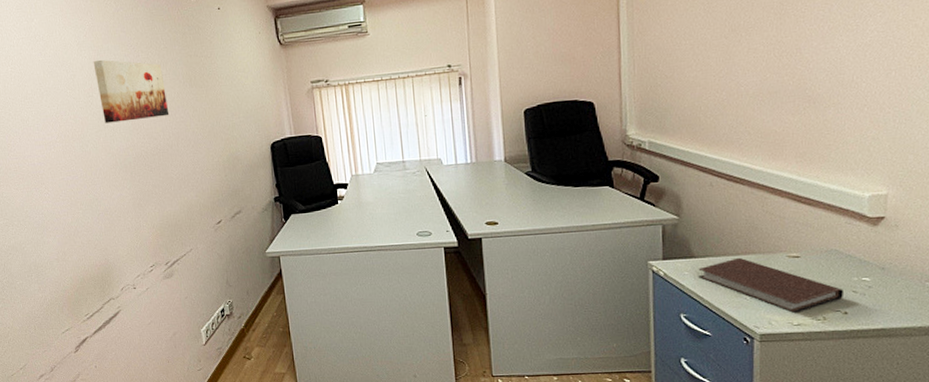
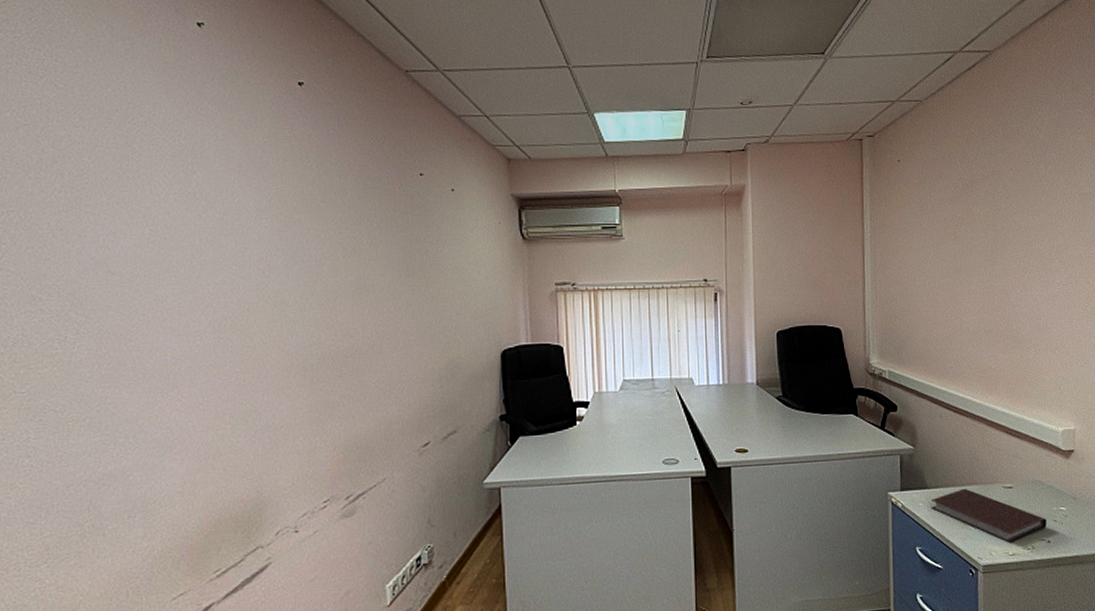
wall art: present [93,59,170,123] -> none [276,232,375,313]

